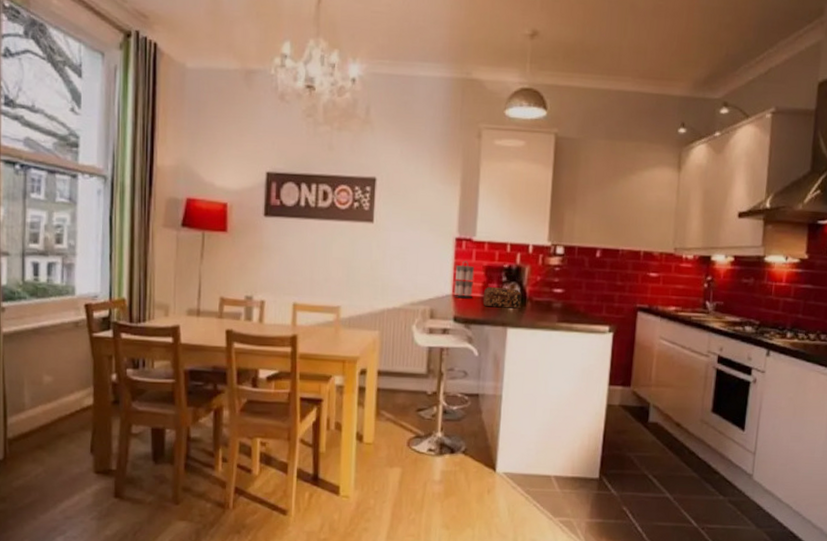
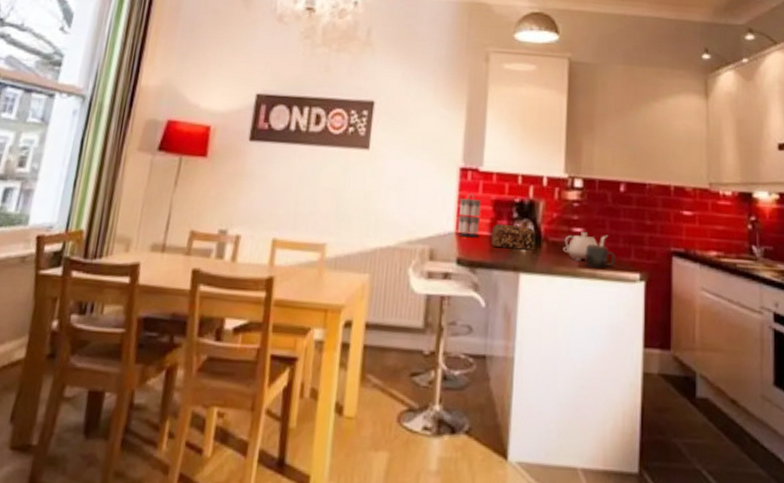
teapot: none [544,292,585,318] -> present [562,232,609,262]
mug: none [563,303,589,325] -> present [585,245,615,271]

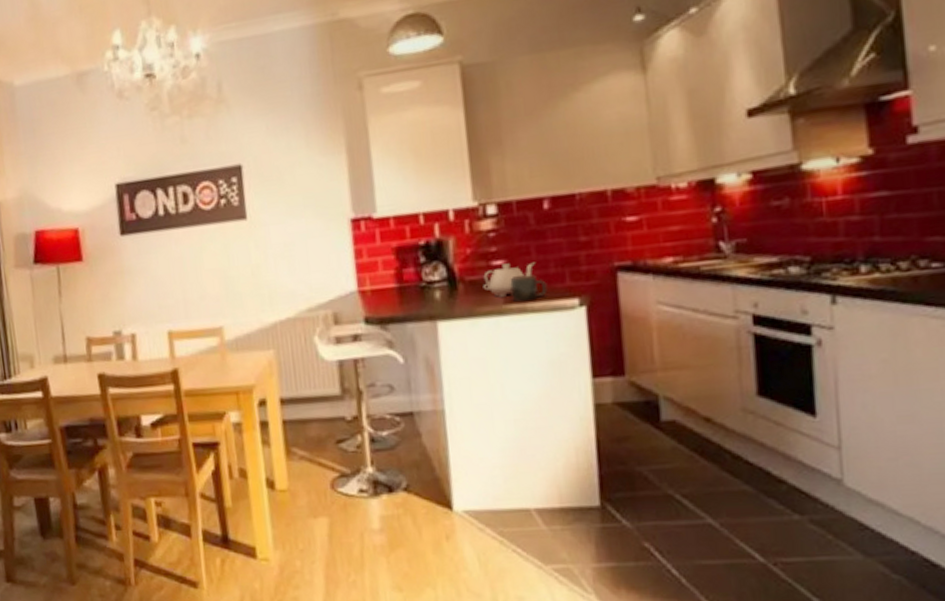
spice rack: present [457,194,481,238] -> none [357,245,385,295]
bread loaf: present [491,224,536,250] -> none [397,270,451,299]

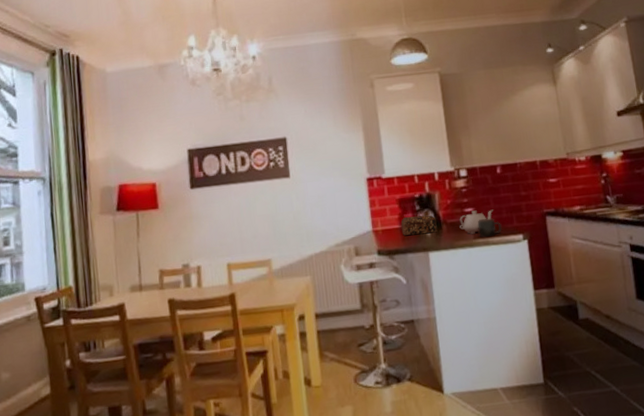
bread loaf: none [397,270,451,299] -> present [400,215,438,237]

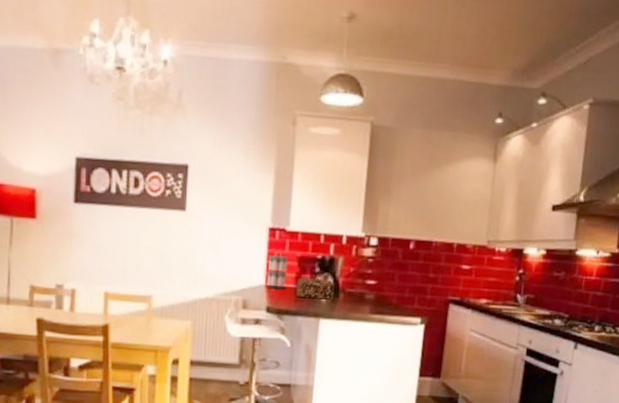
spice rack: none [371,197,391,233] -> present [266,251,287,290]
teapot: present [459,209,494,235] -> none [357,284,397,309]
mug: present [477,218,502,239] -> none [375,295,402,316]

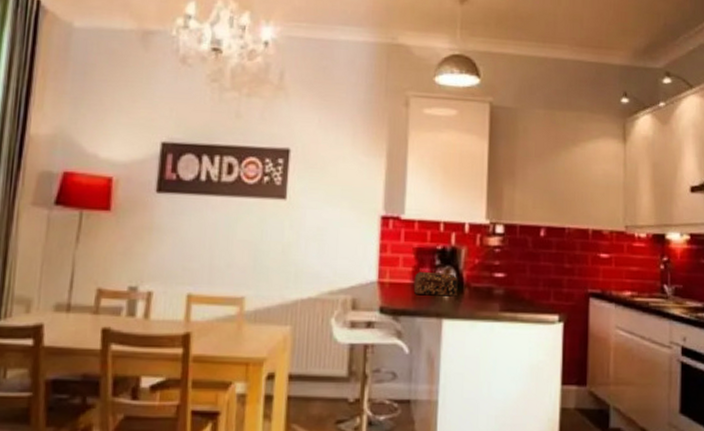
spice rack: present [266,251,287,290] -> none [379,242,403,286]

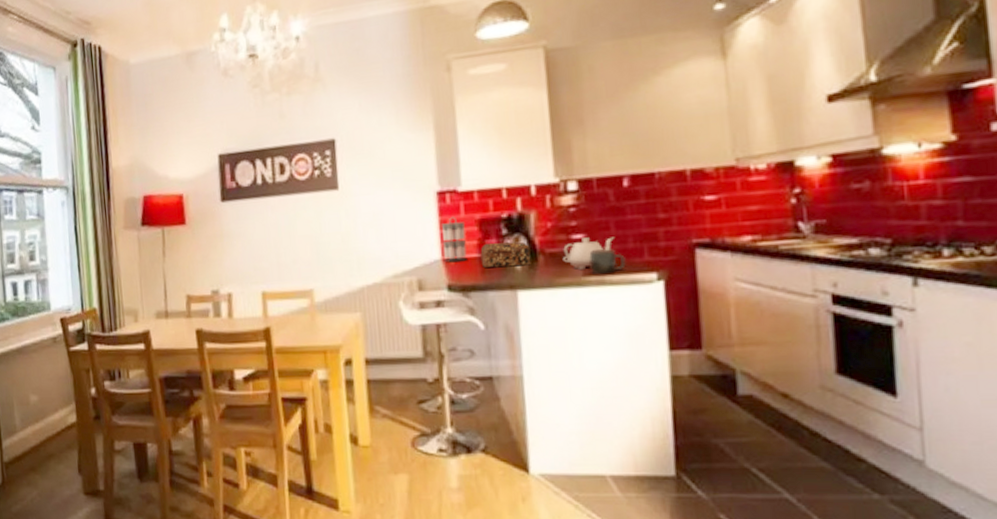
spice rack: none [379,242,403,286] -> present [442,217,467,263]
teapot: none [484,277,529,306] -> present [562,237,615,271]
mug: none [506,289,535,314] -> present [589,249,626,277]

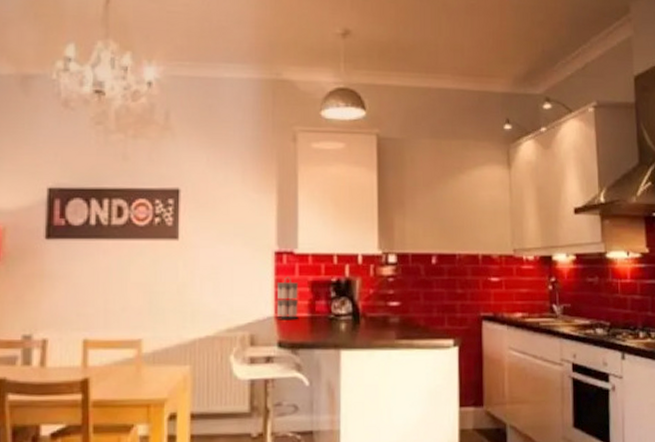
bread loaf: present [480,242,531,269] -> none [310,305,354,328]
teapot: present [562,237,615,271] -> none [380,305,424,334]
mug: present [589,249,626,277] -> none [402,317,430,341]

